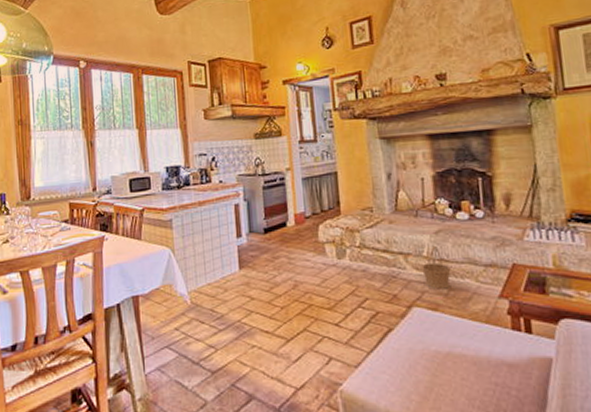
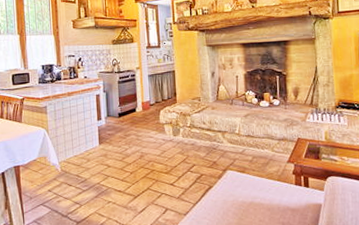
basket: present [421,247,451,289] -> none [234,126,255,157]

